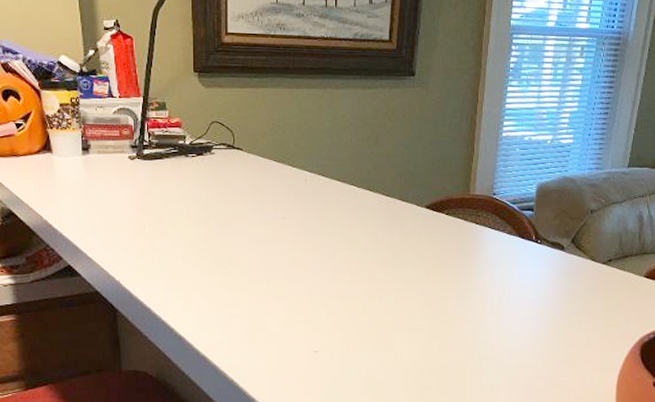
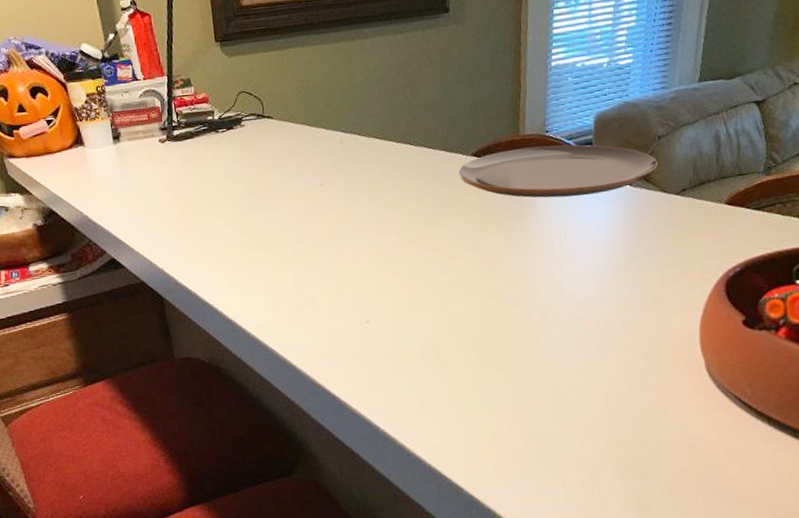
plate: none [413,206,589,255] -> present [459,144,657,198]

